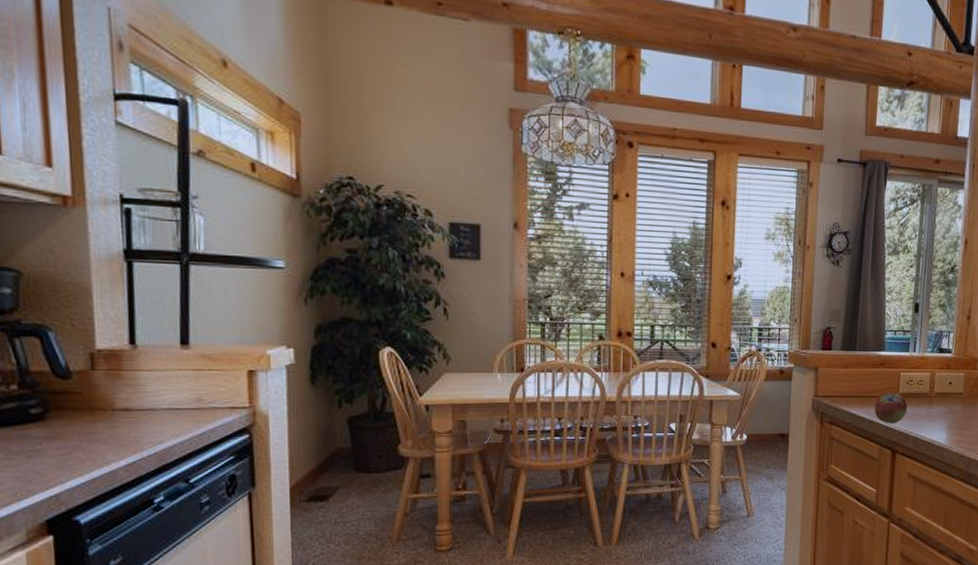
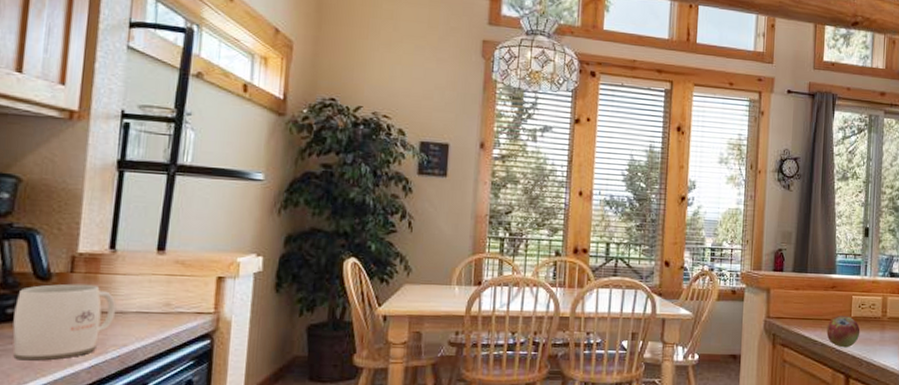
mug: none [38,381,146,460] -> present [12,283,117,361]

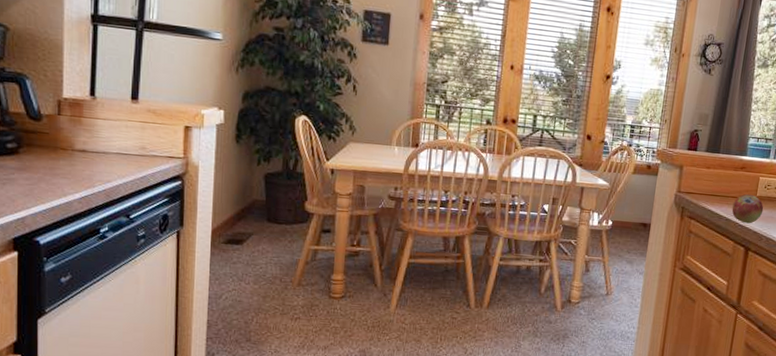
mug: present [12,283,117,361] -> none [13,124,100,190]

